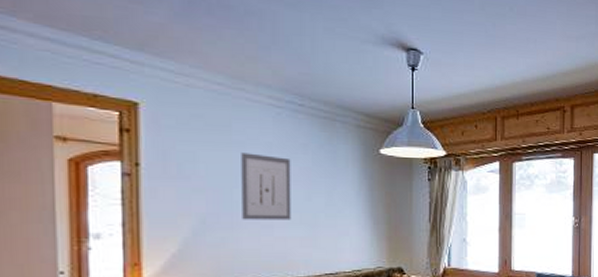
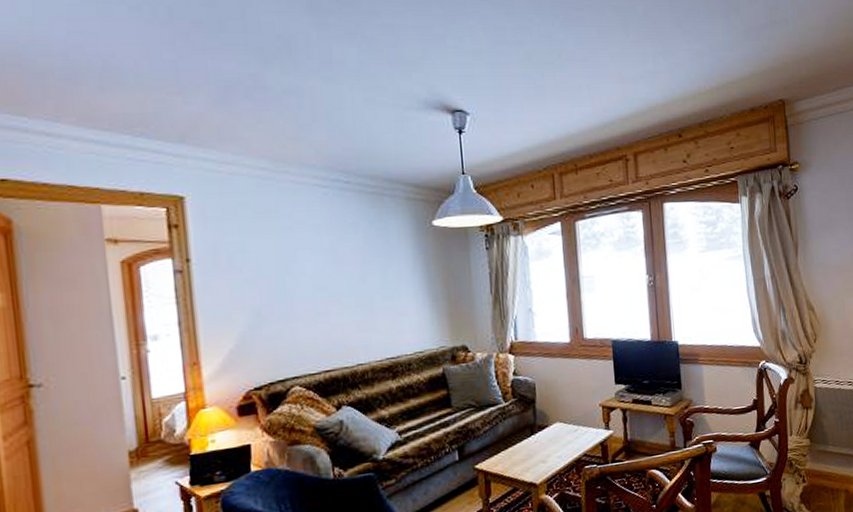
wall art: present [241,152,292,220] -> none [290,237,347,309]

